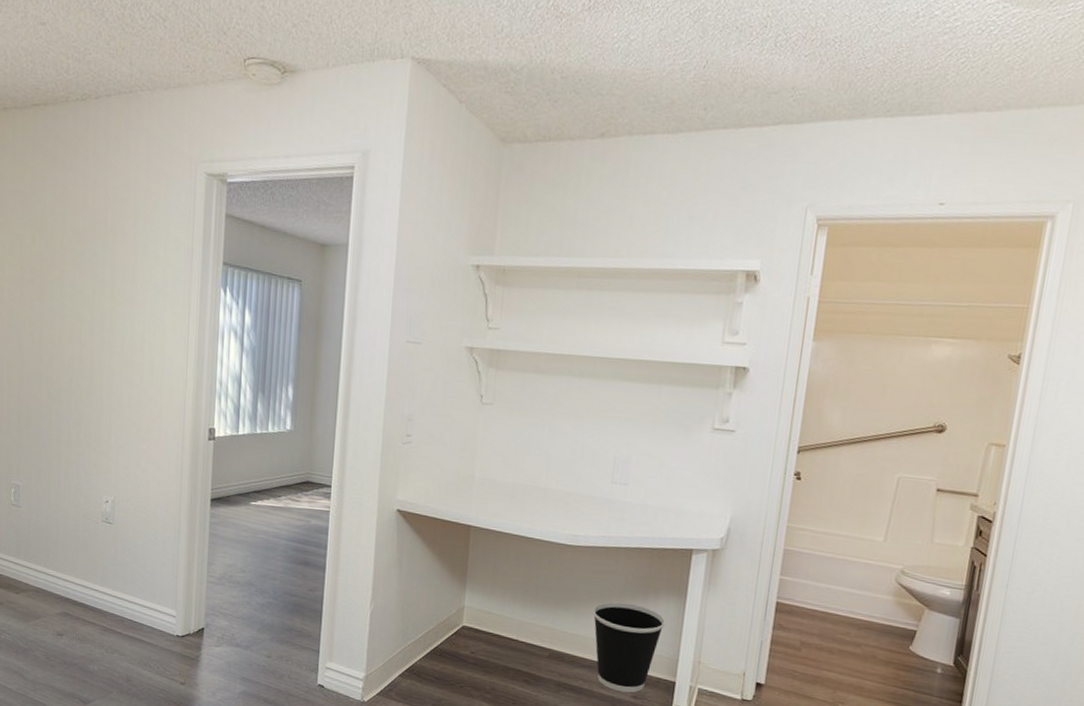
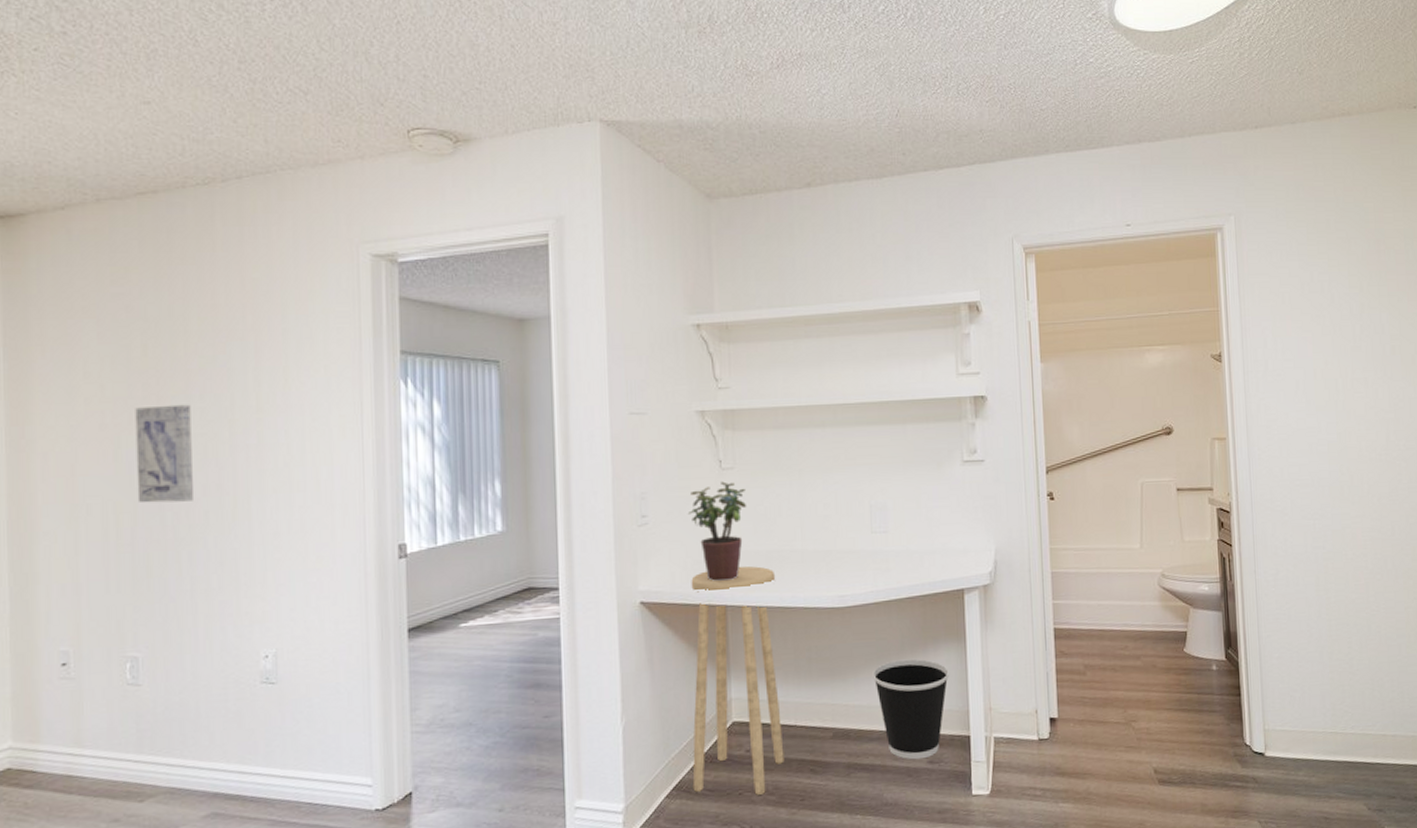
wall art: none [23,287,64,369] -> present [135,404,195,504]
stool: none [422,492,518,691] -> present [691,566,785,795]
potted plant: none [447,414,501,505] -> present [688,481,747,582]

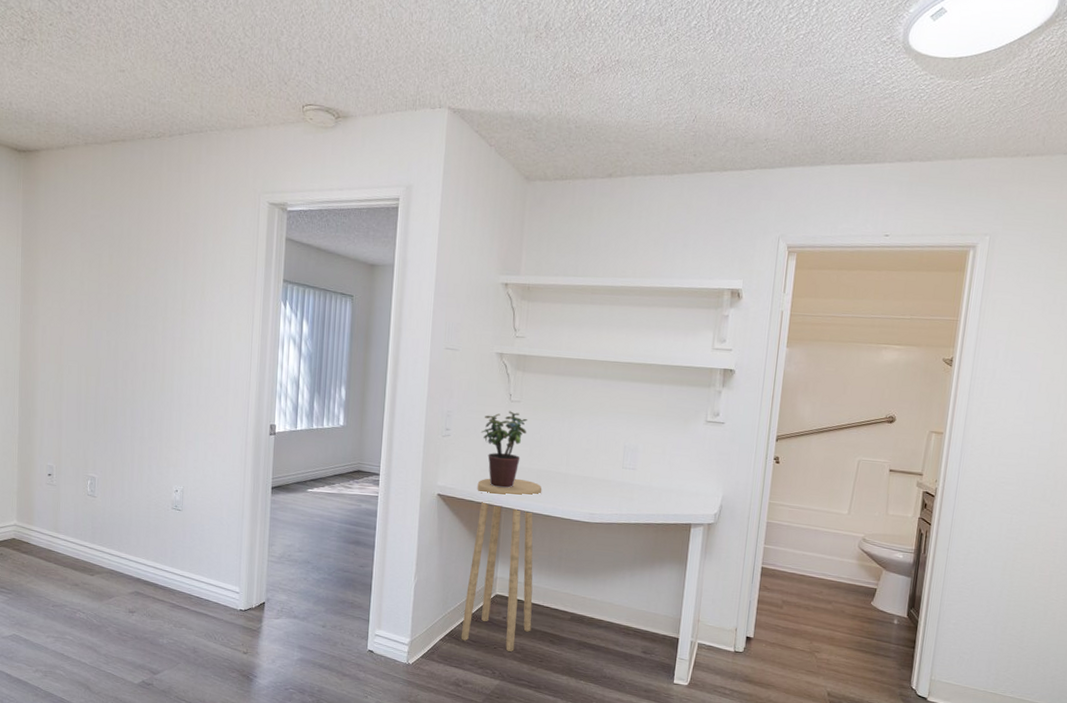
wall art: present [135,404,195,504] -> none [100,301,138,373]
wastebasket: present [872,659,949,760] -> none [608,570,669,649]

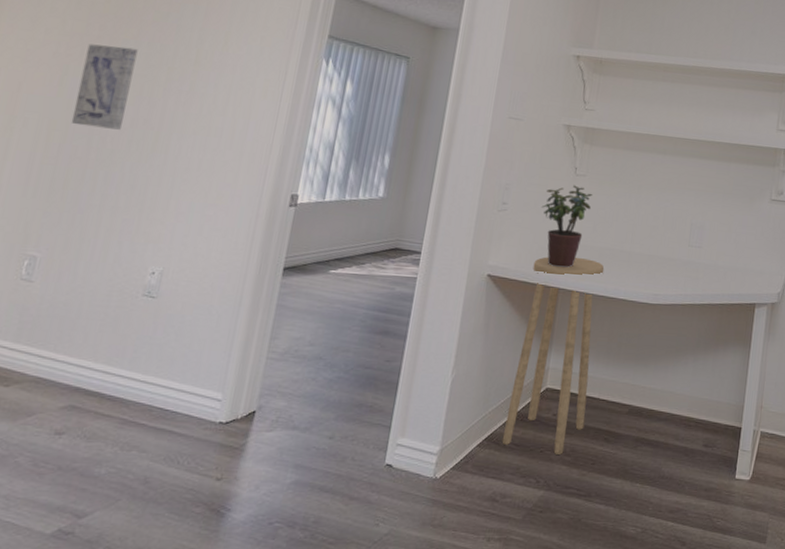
wall art: none [100,301,138,373] -> present [71,44,138,130]

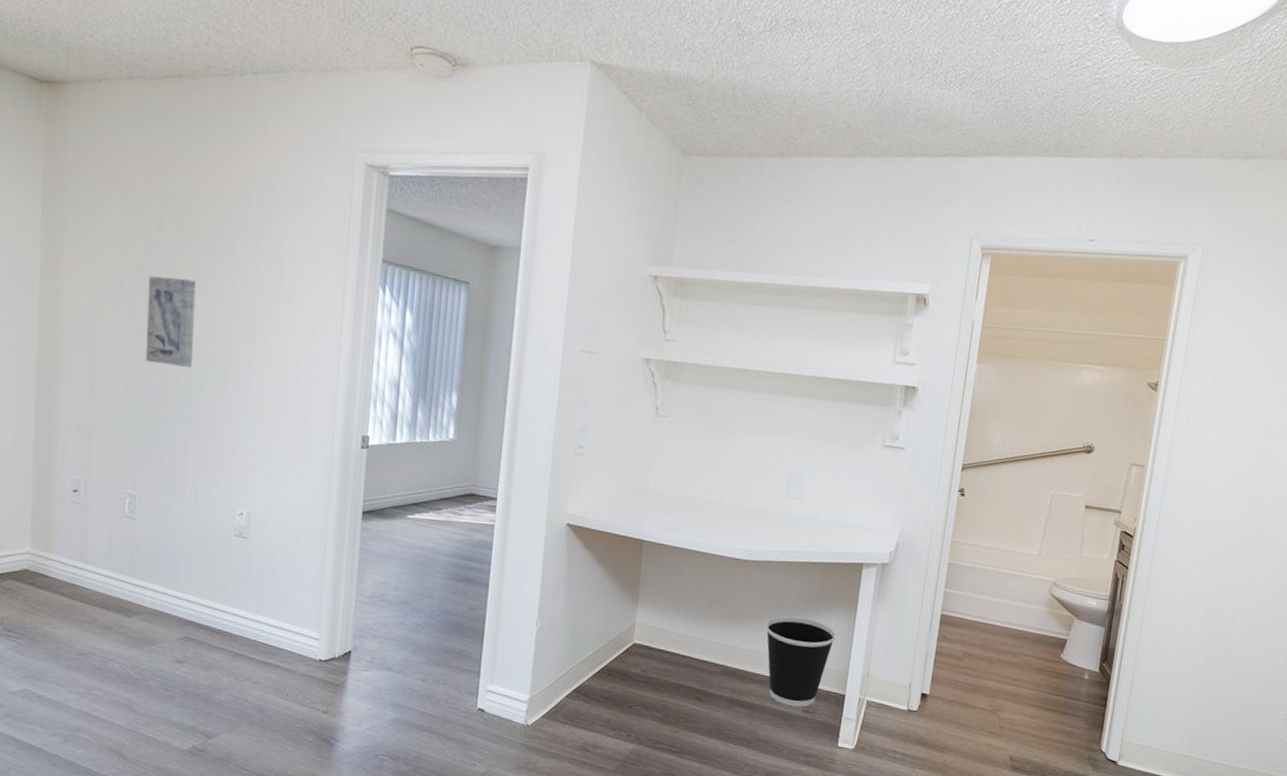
stool: present [502,256,605,454] -> none [590,506,692,710]
potted plant: present [542,185,592,268] -> none [621,427,676,519]
wastebasket: none [669,355,733,442] -> present [765,616,836,707]

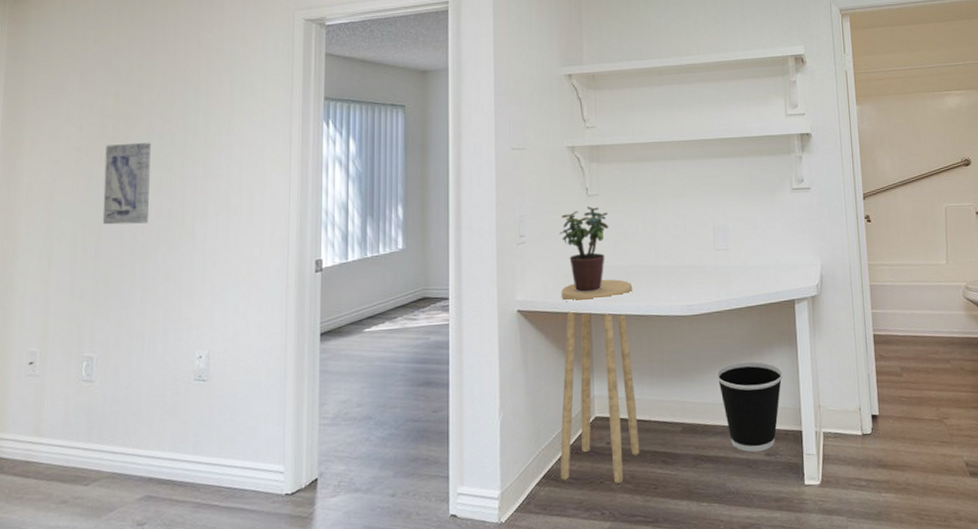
stool: none [590,506,692,710] -> present [560,279,640,483]
potted plant: none [621,427,676,519] -> present [559,206,609,293]

